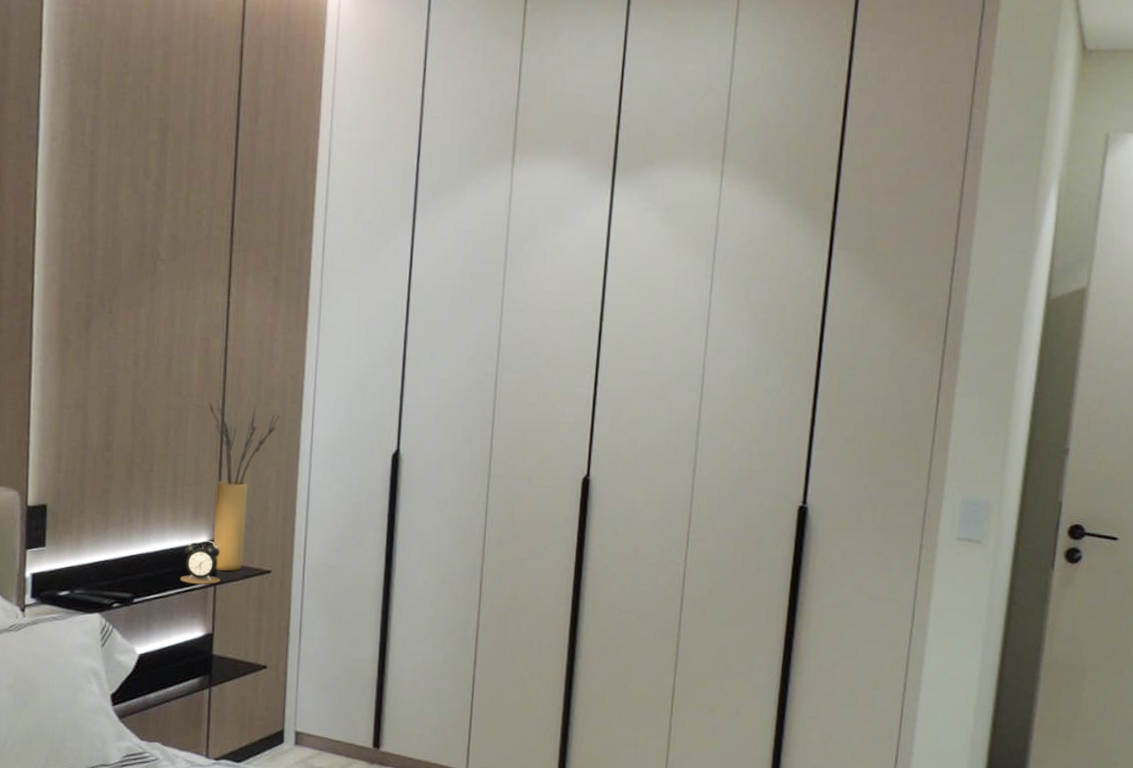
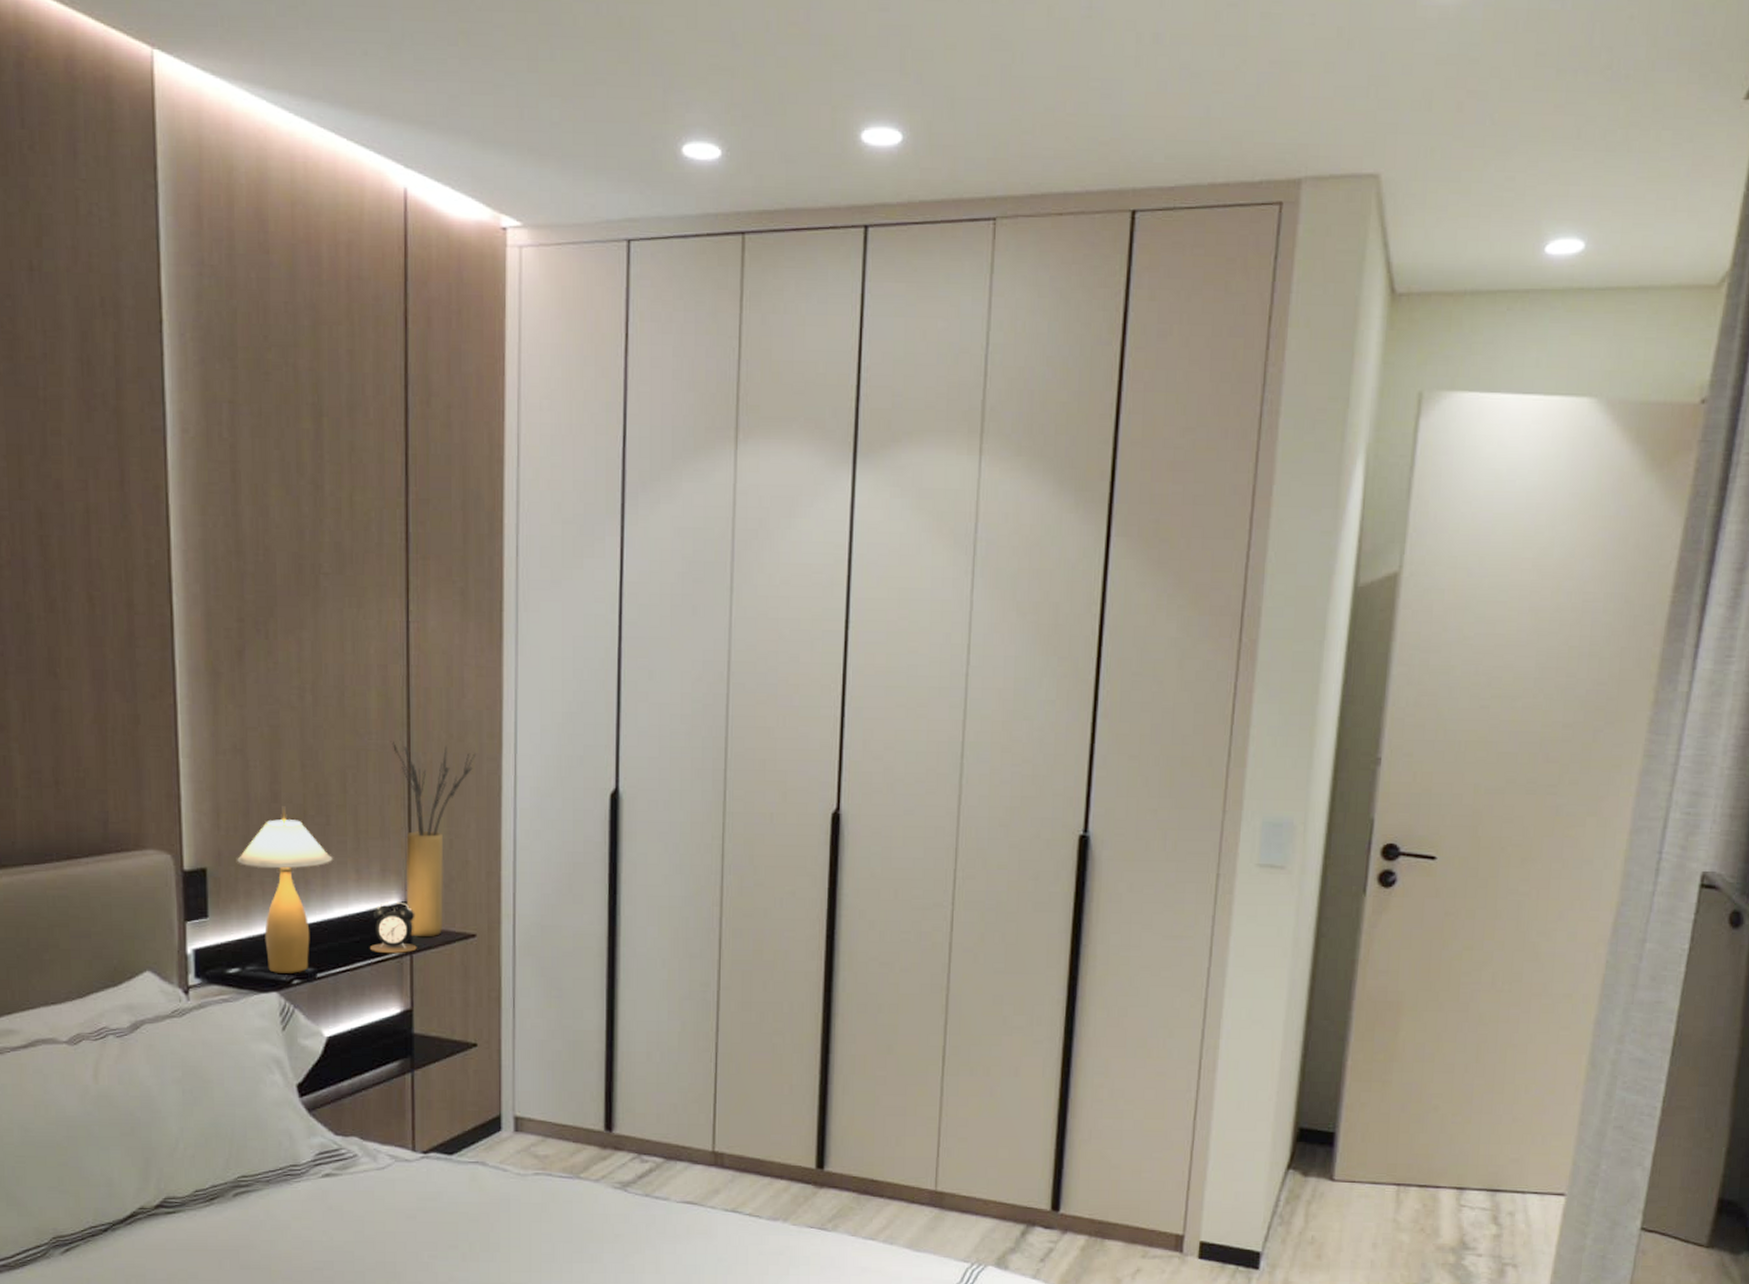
table lamp: none [73,455,153,598] -> present [237,807,333,973]

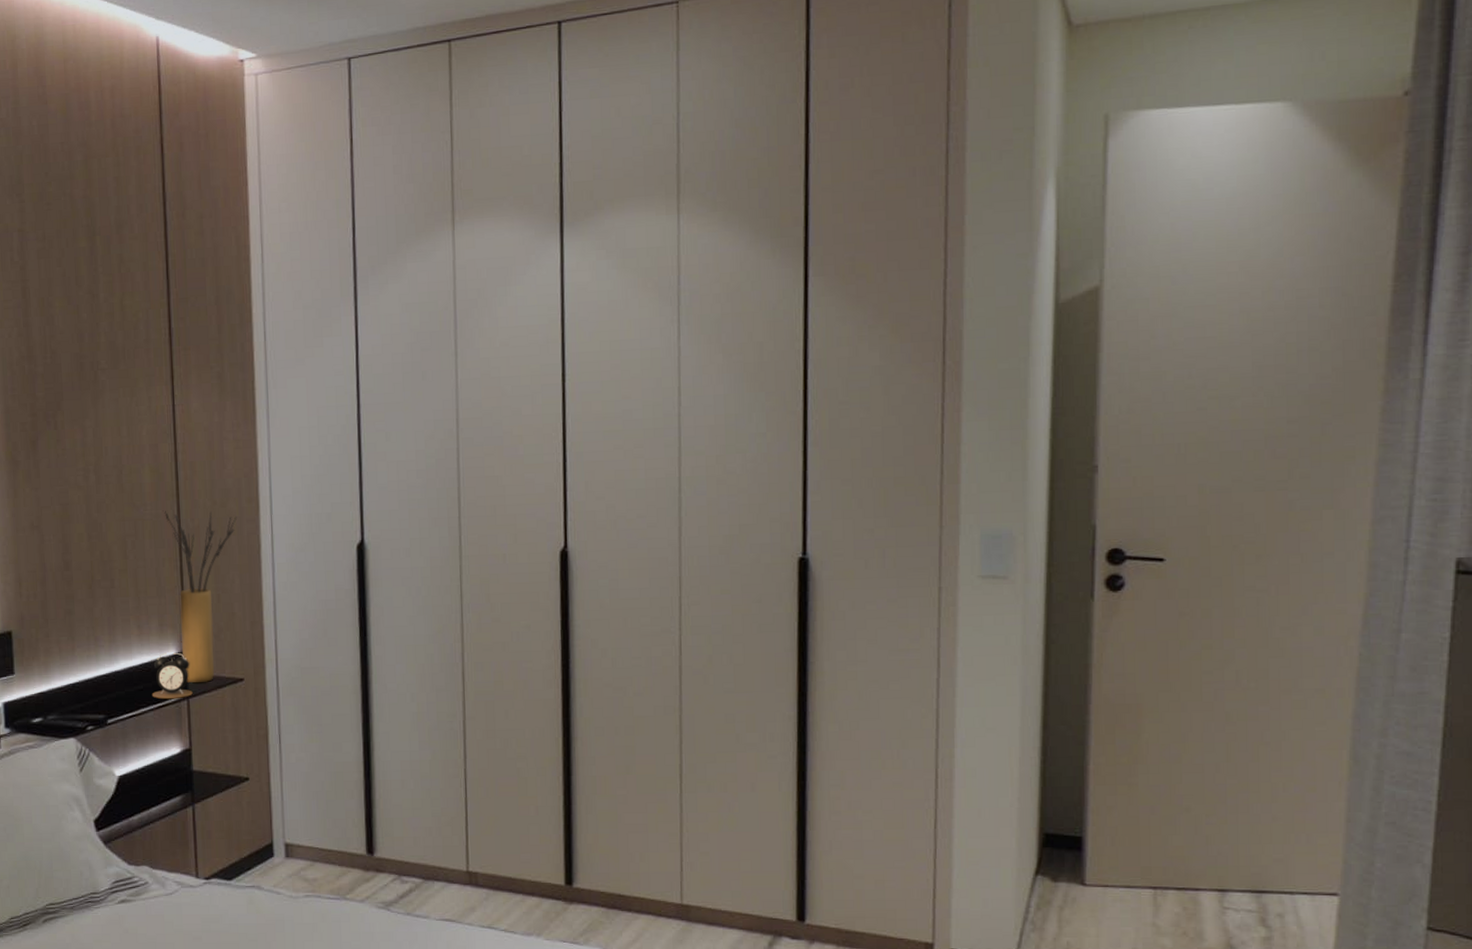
table lamp: present [237,807,333,973] -> none [37,574,118,721]

